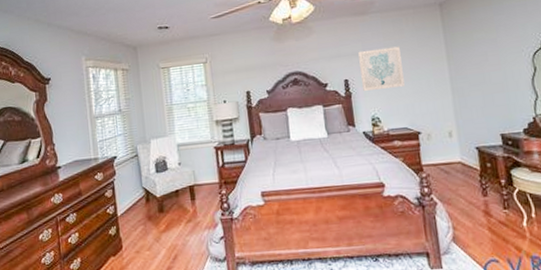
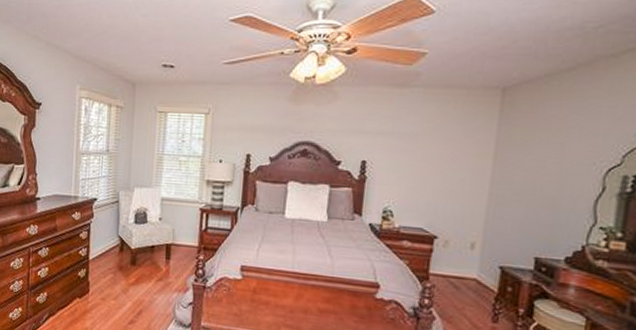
wall art: present [358,46,405,91] -> none [381,130,438,181]

